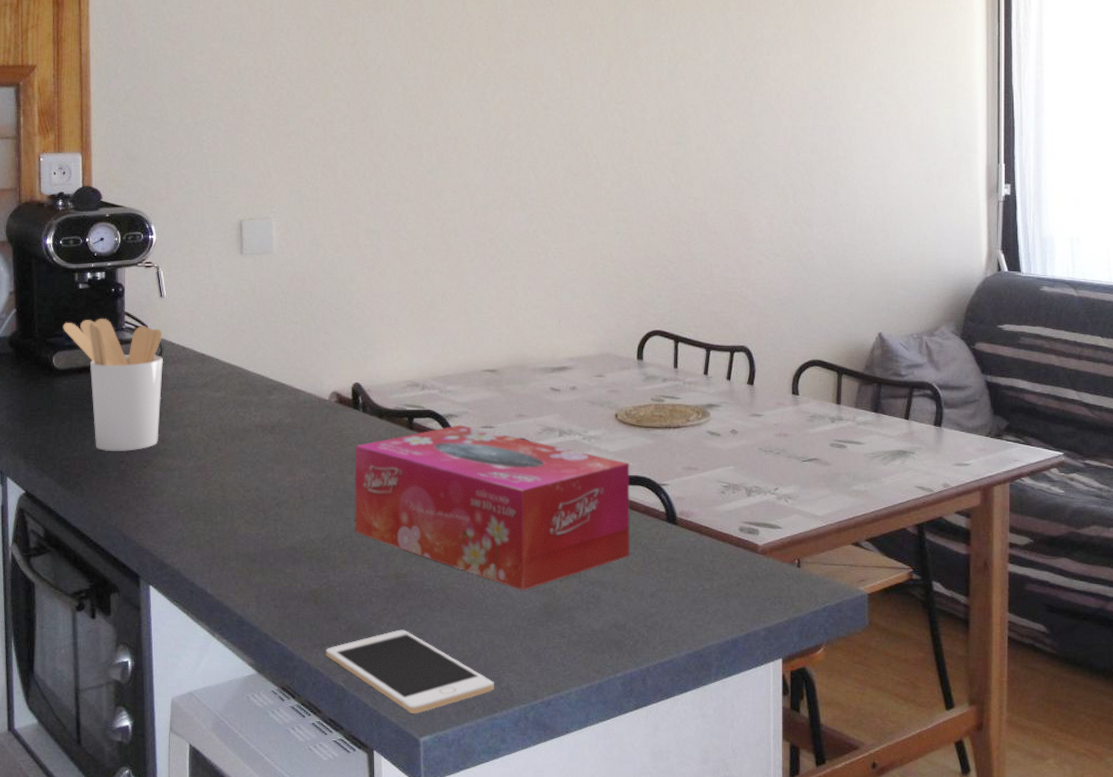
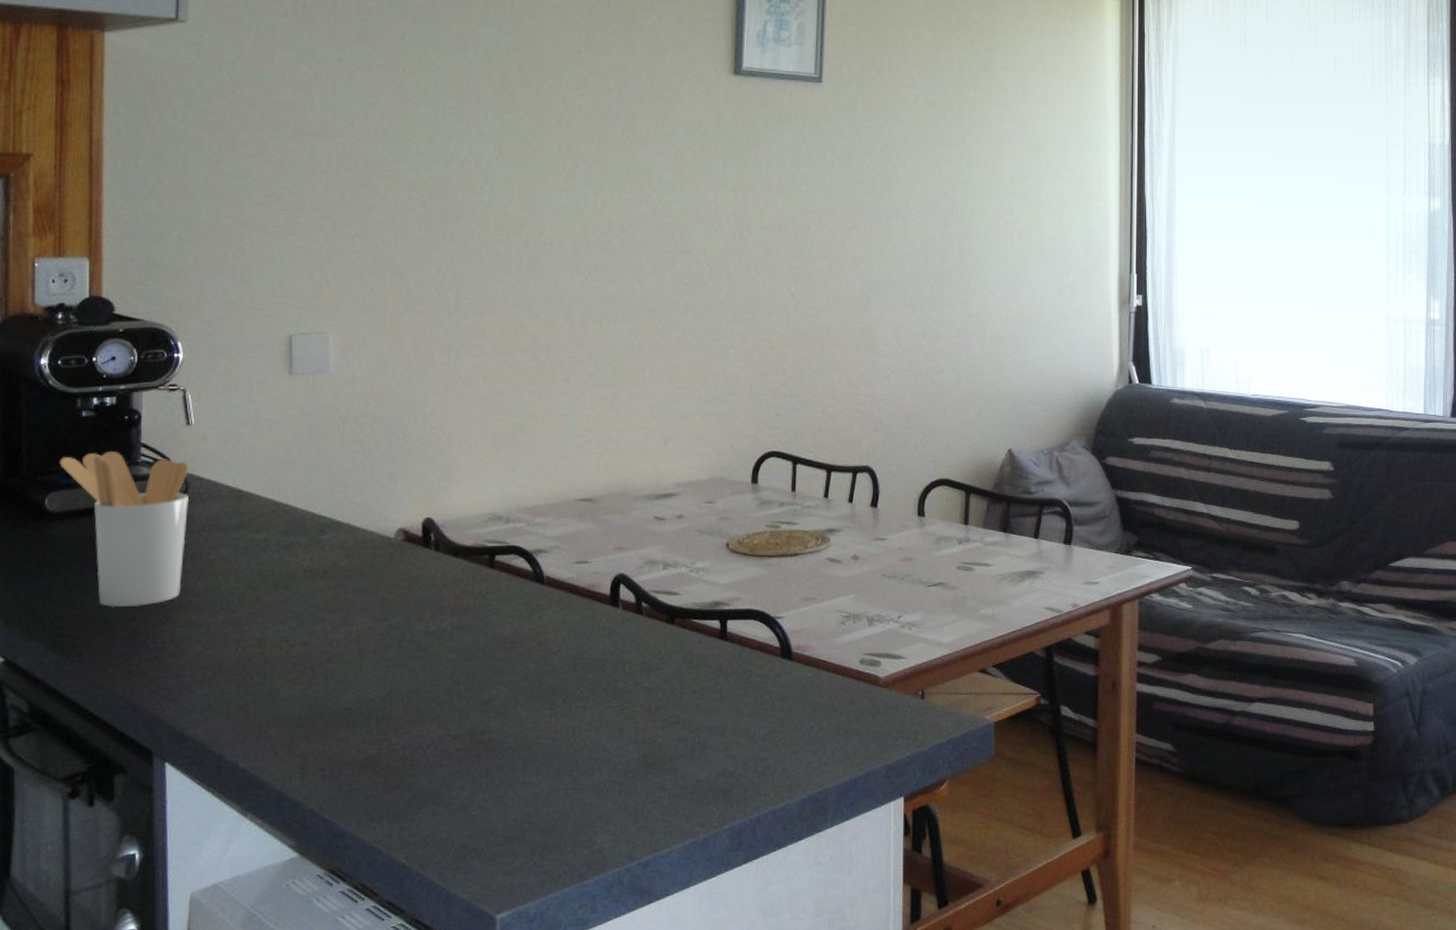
cell phone: present [326,629,494,714] -> none [384,794,584,889]
tissue box: present [354,425,631,591] -> none [423,561,742,742]

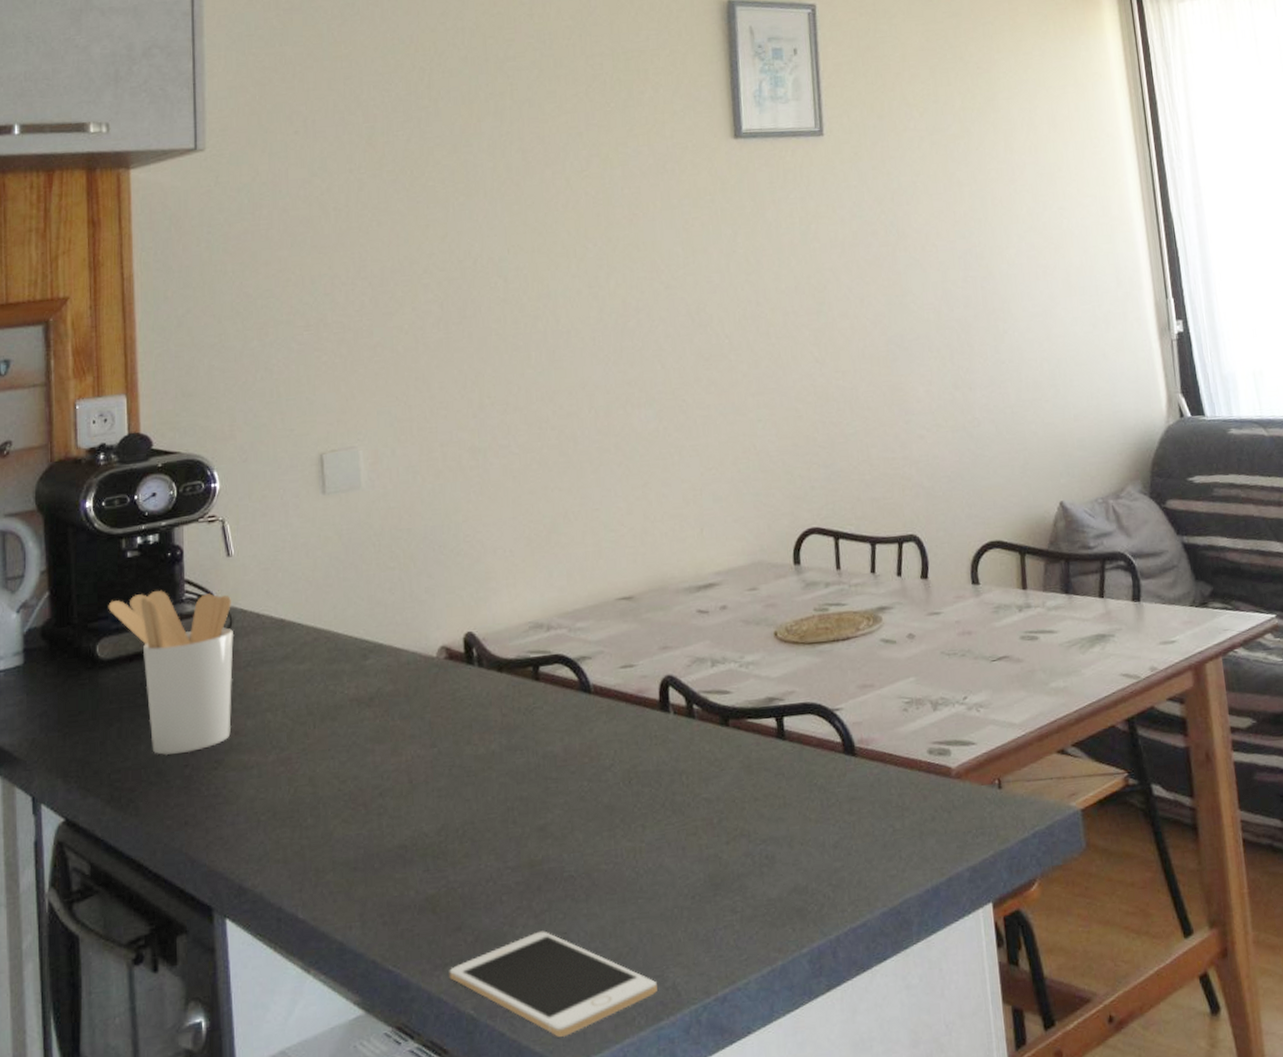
cell phone: none [384,794,584,889] -> present [449,931,657,1038]

